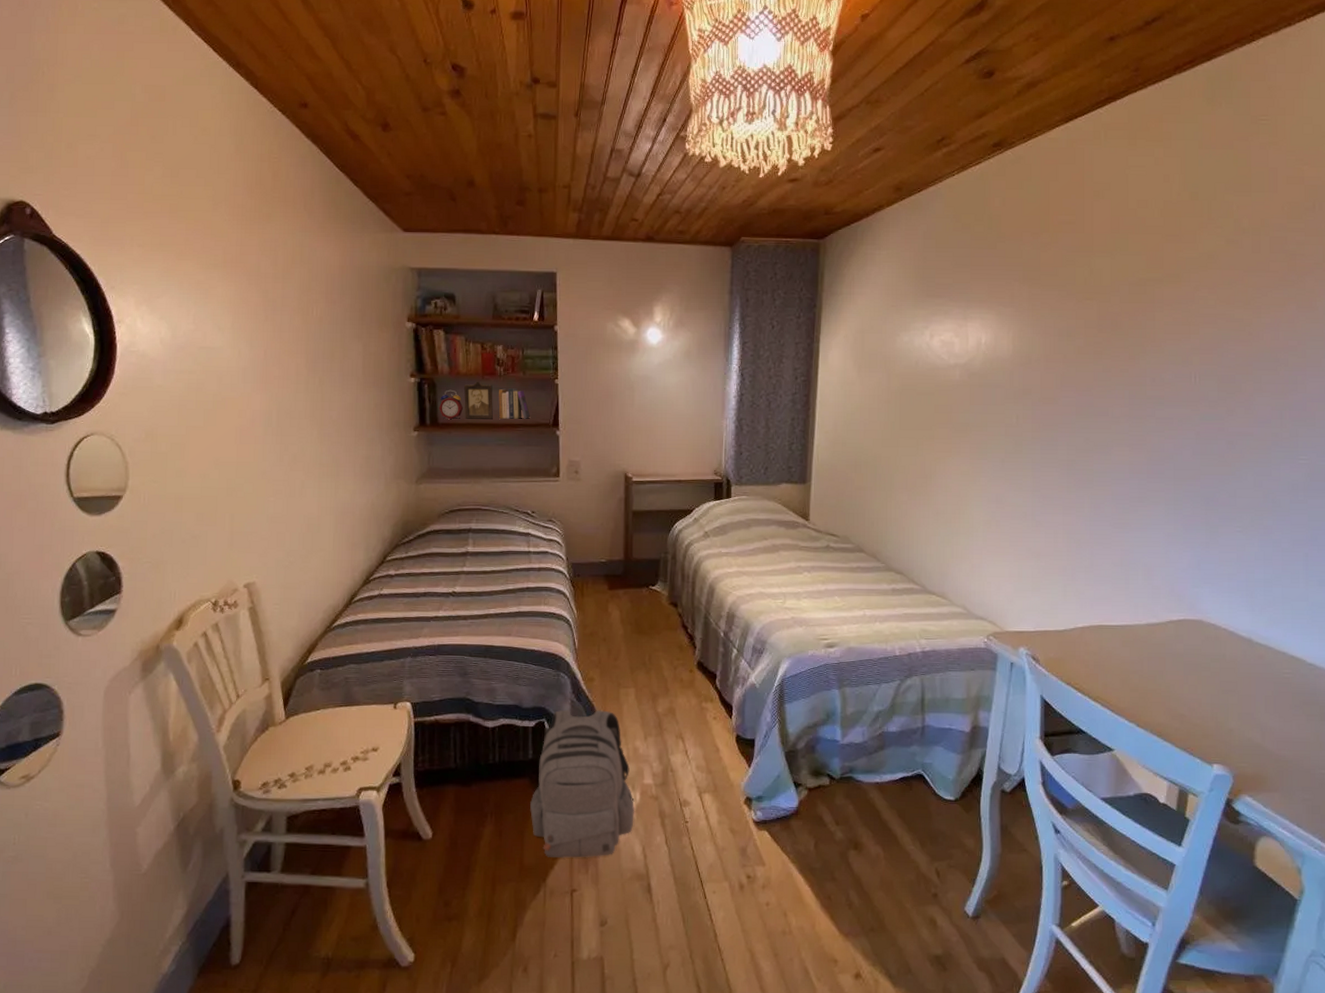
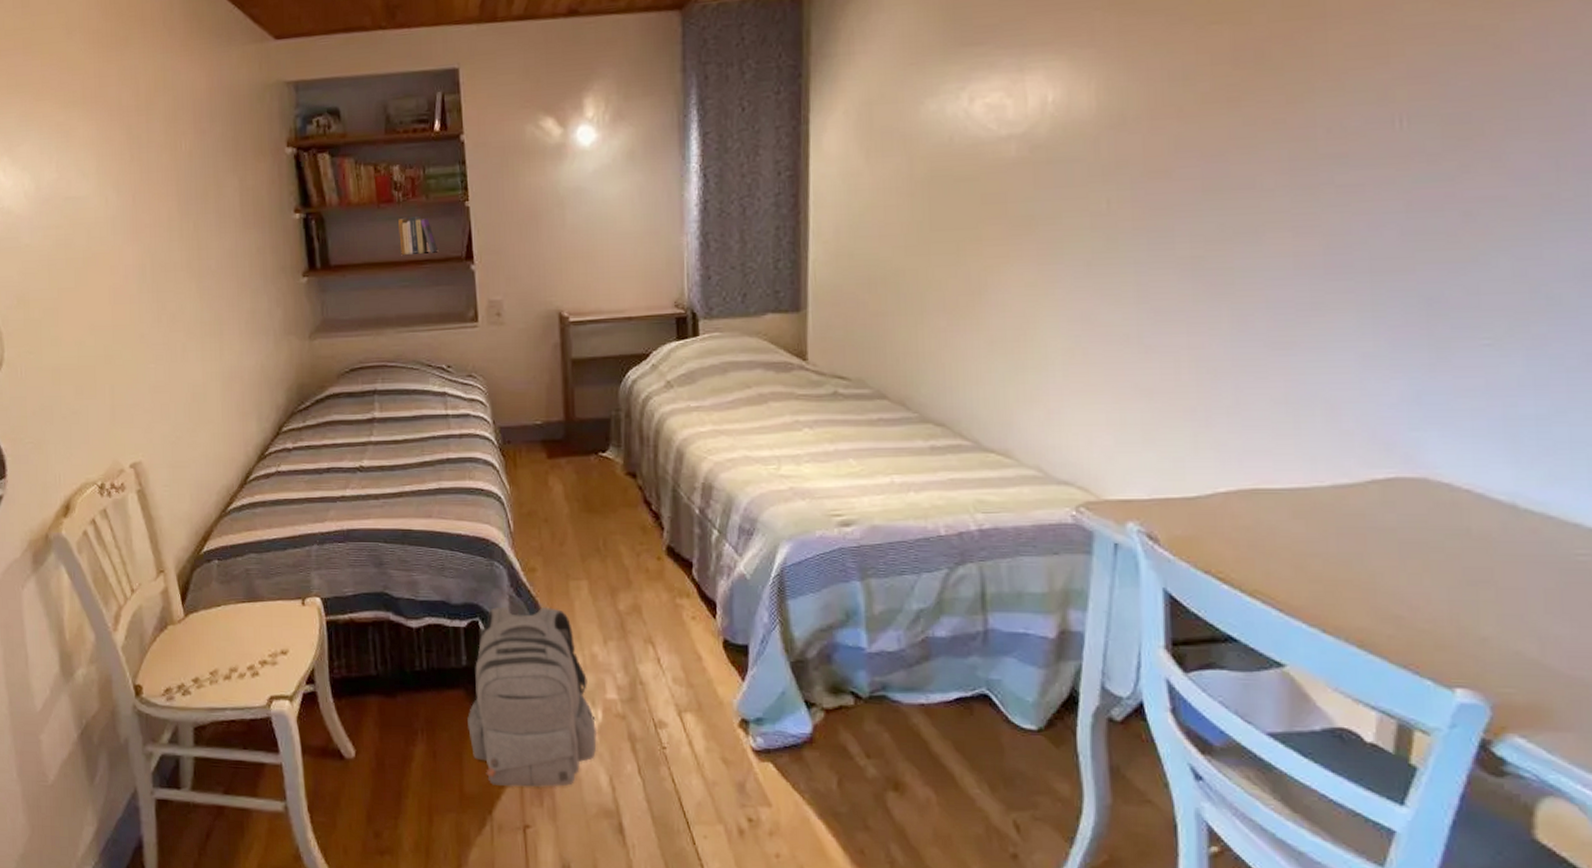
alarm clock: present [439,389,464,420] -> none [330,224,359,260]
photo frame: present [464,381,493,419] -> none [357,211,393,258]

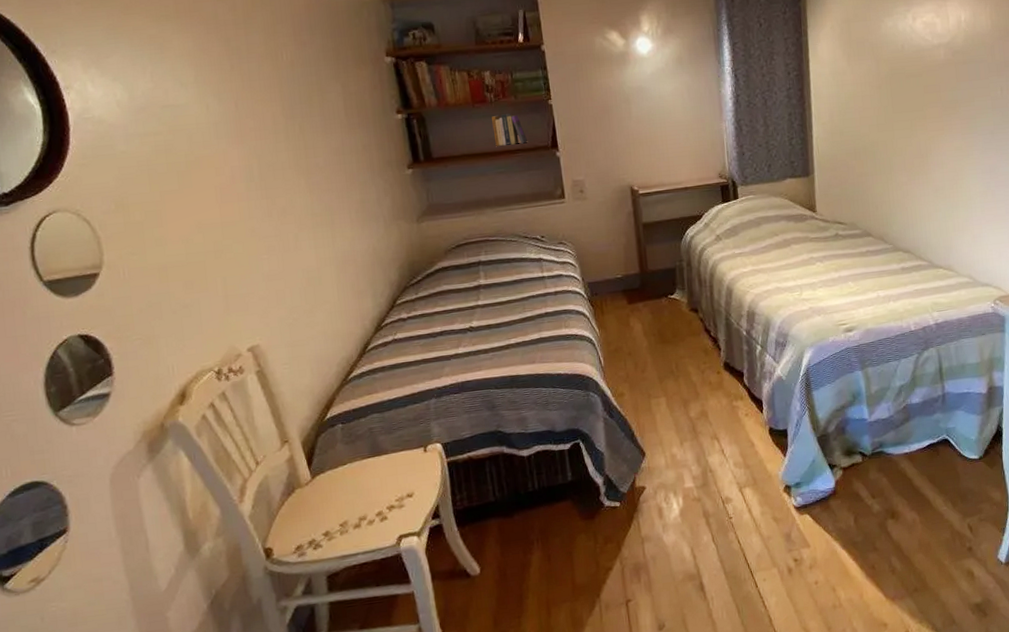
backpack: present [468,606,597,788] -> none [575,423,680,573]

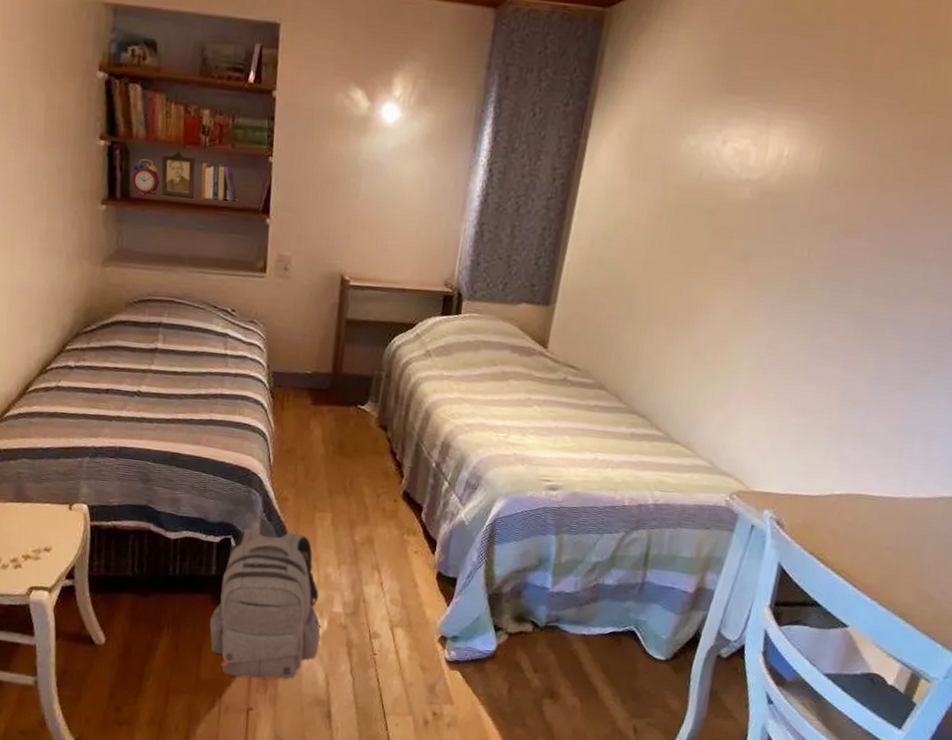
alarm clock: none [431,122,457,153] -> present [131,158,160,195]
photo frame: none [455,110,489,151] -> present [161,151,195,198]
backpack: none [575,423,680,573] -> present [209,528,322,679]

